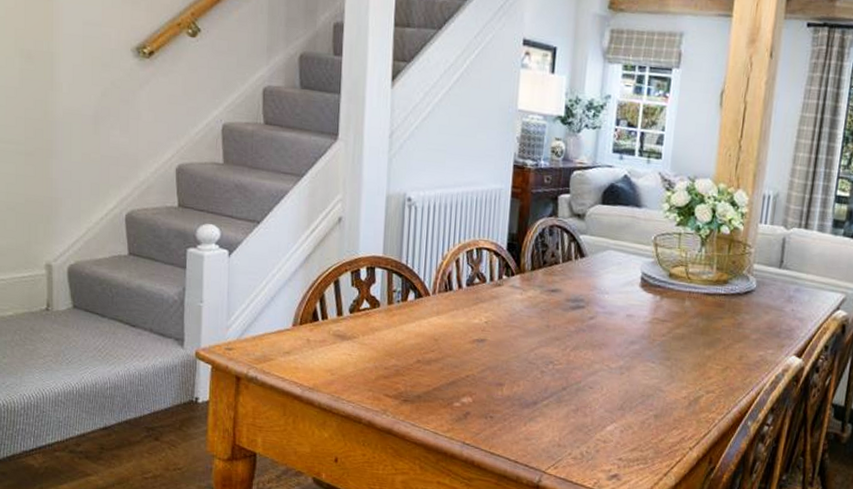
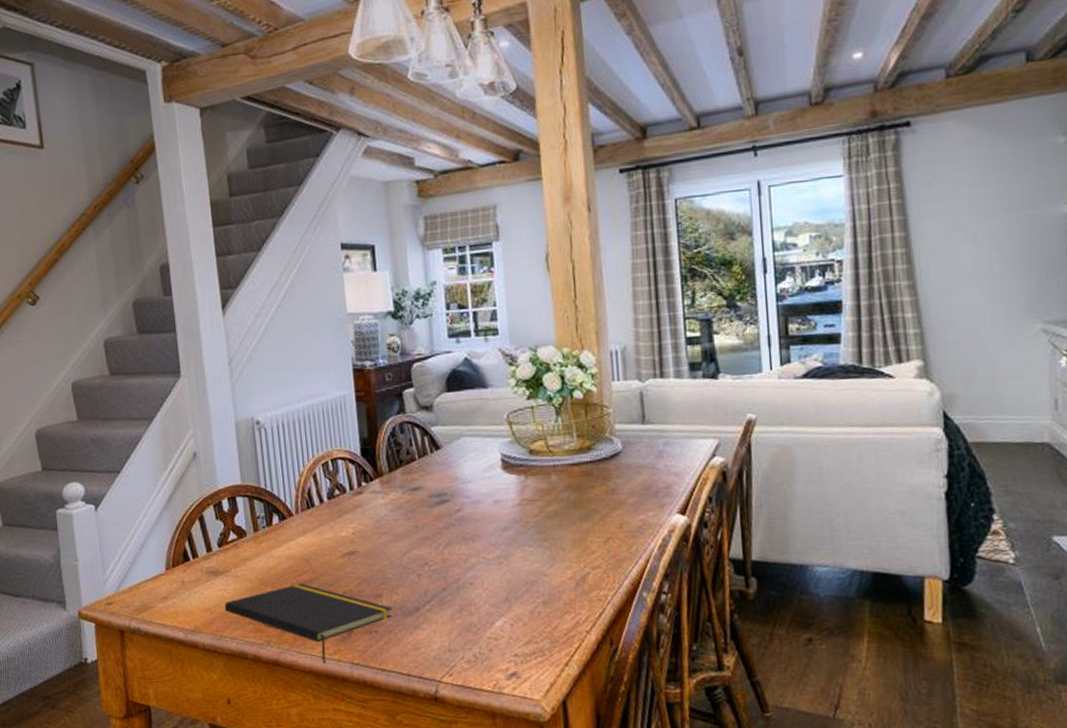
notepad: none [346,360,511,440] -> present [224,583,392,664]

